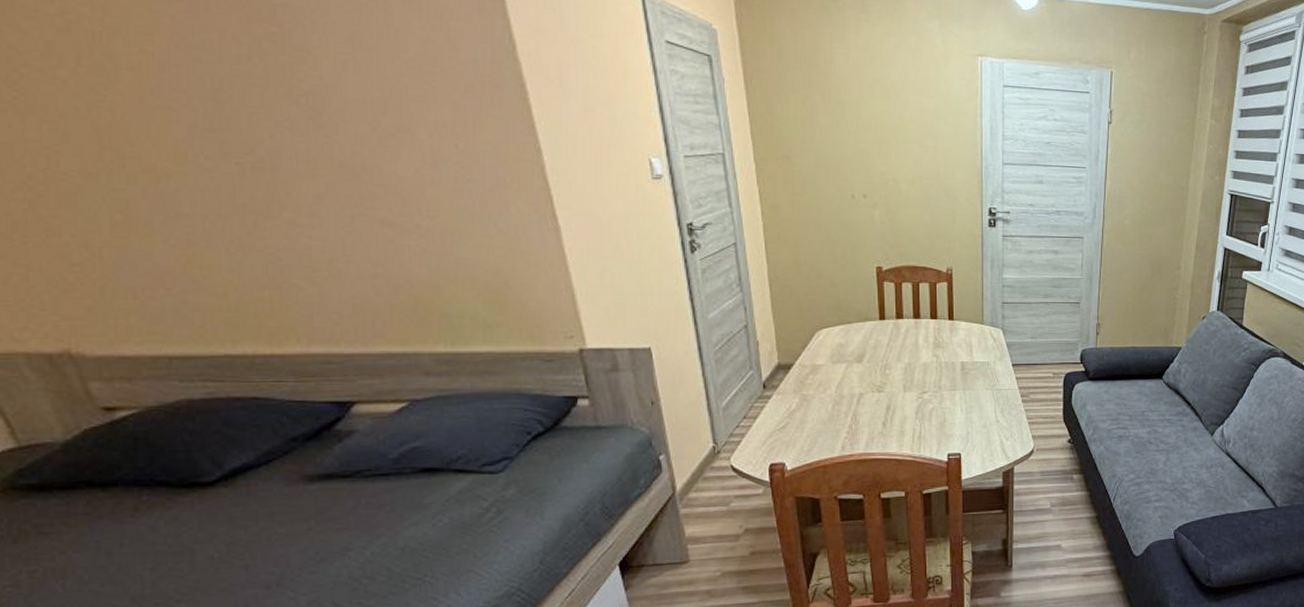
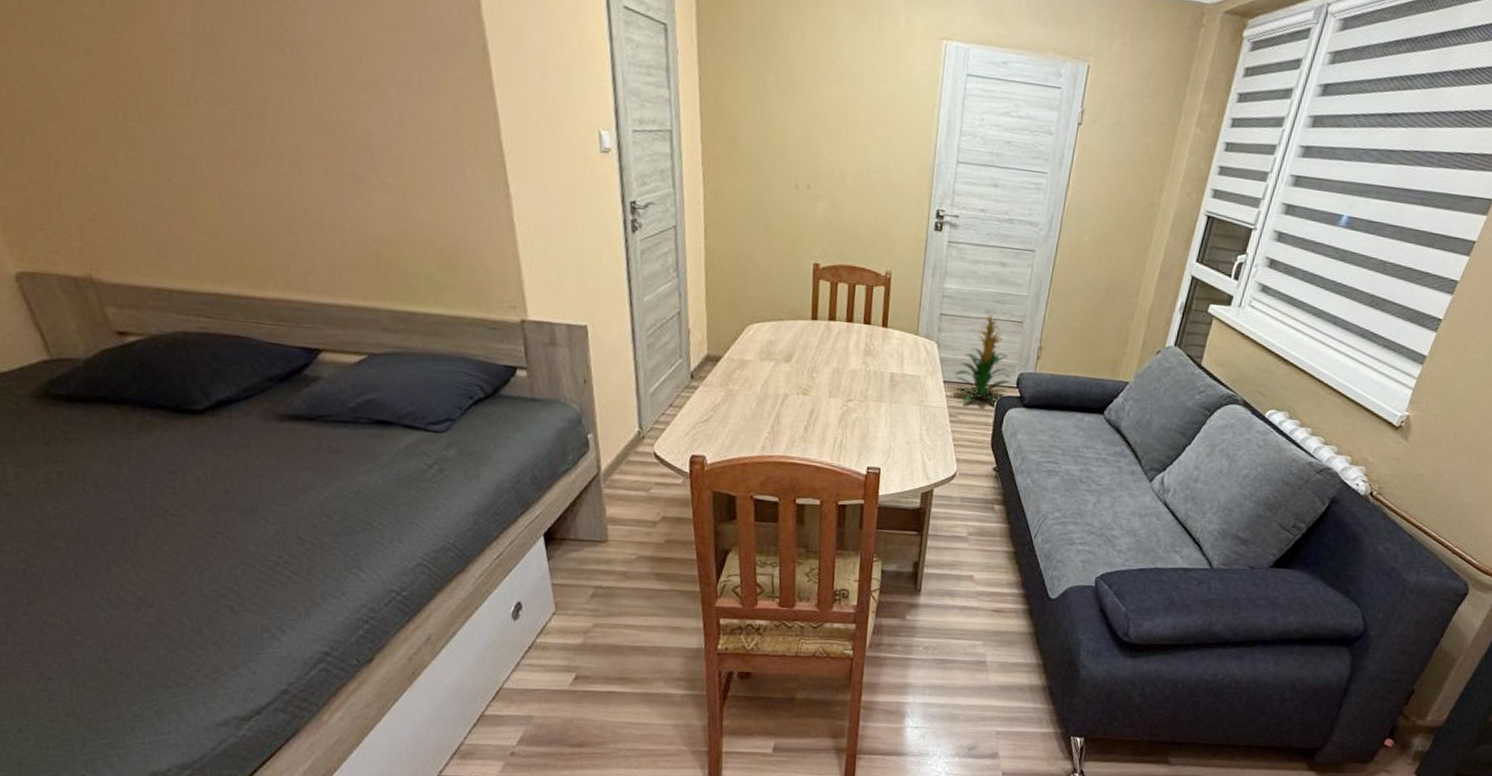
indoor plant: none [1022,295,1075,382] -> present [952,310,1010,405]

